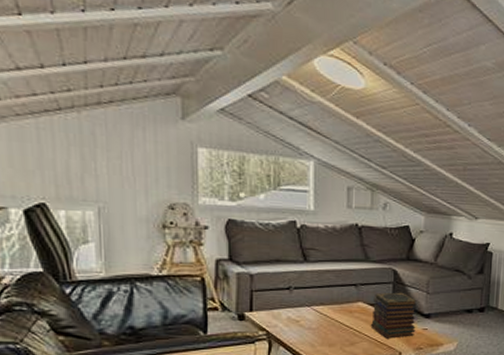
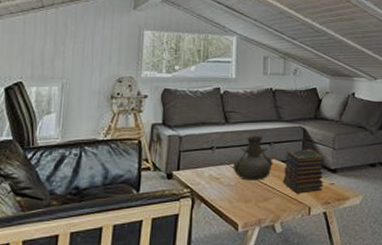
vase: none [313,274,361,324] -> present [232,134,274,181]

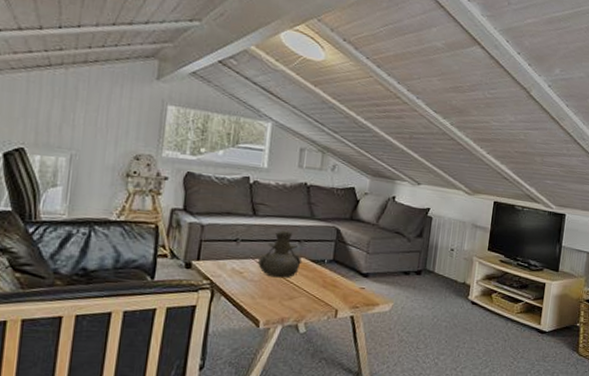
book stack: present [283,149,324,194] -> none [311,250,357,296]

